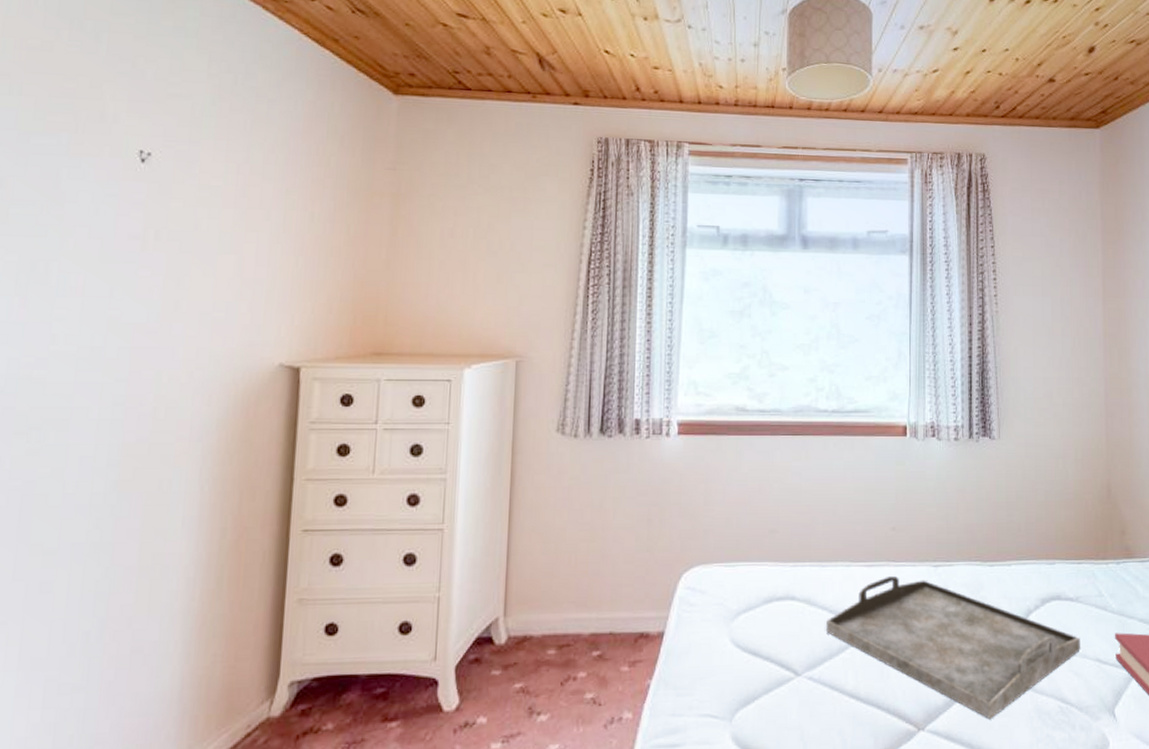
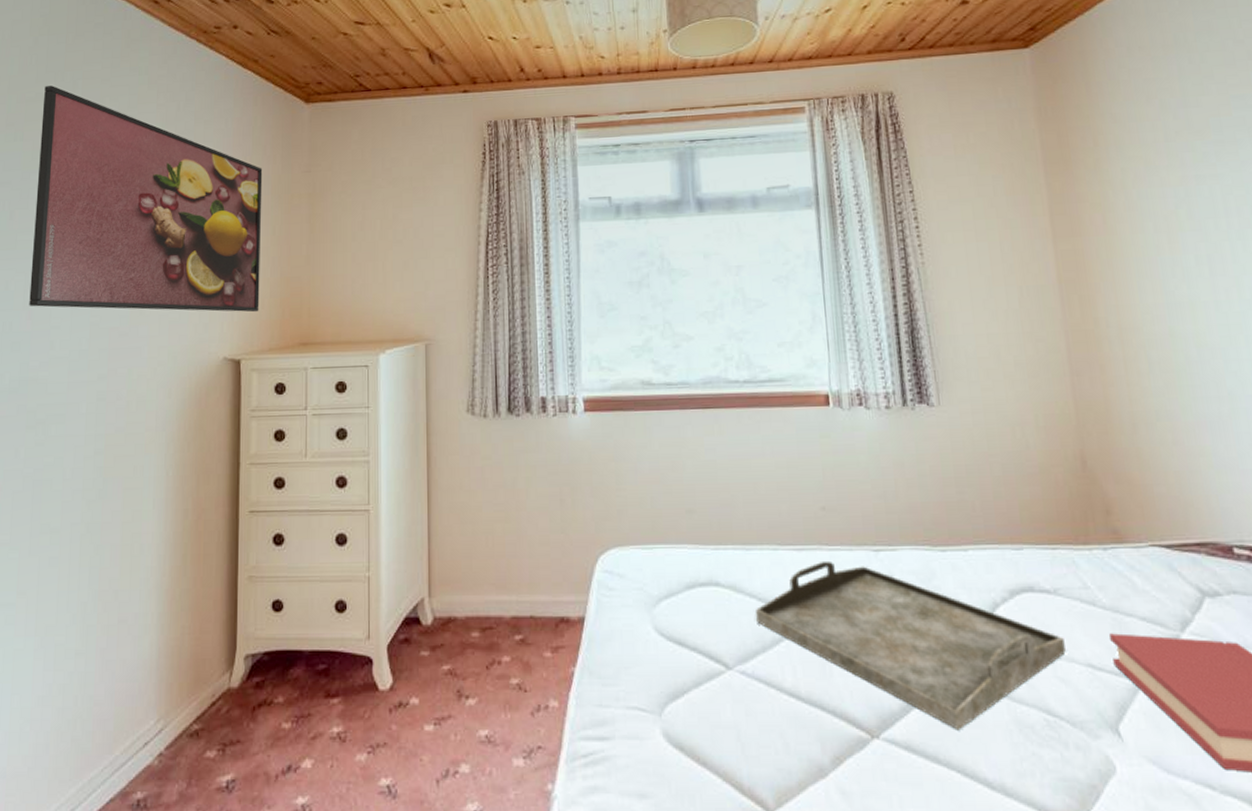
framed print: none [23,34,338,317] -> present [29,86,263,313]

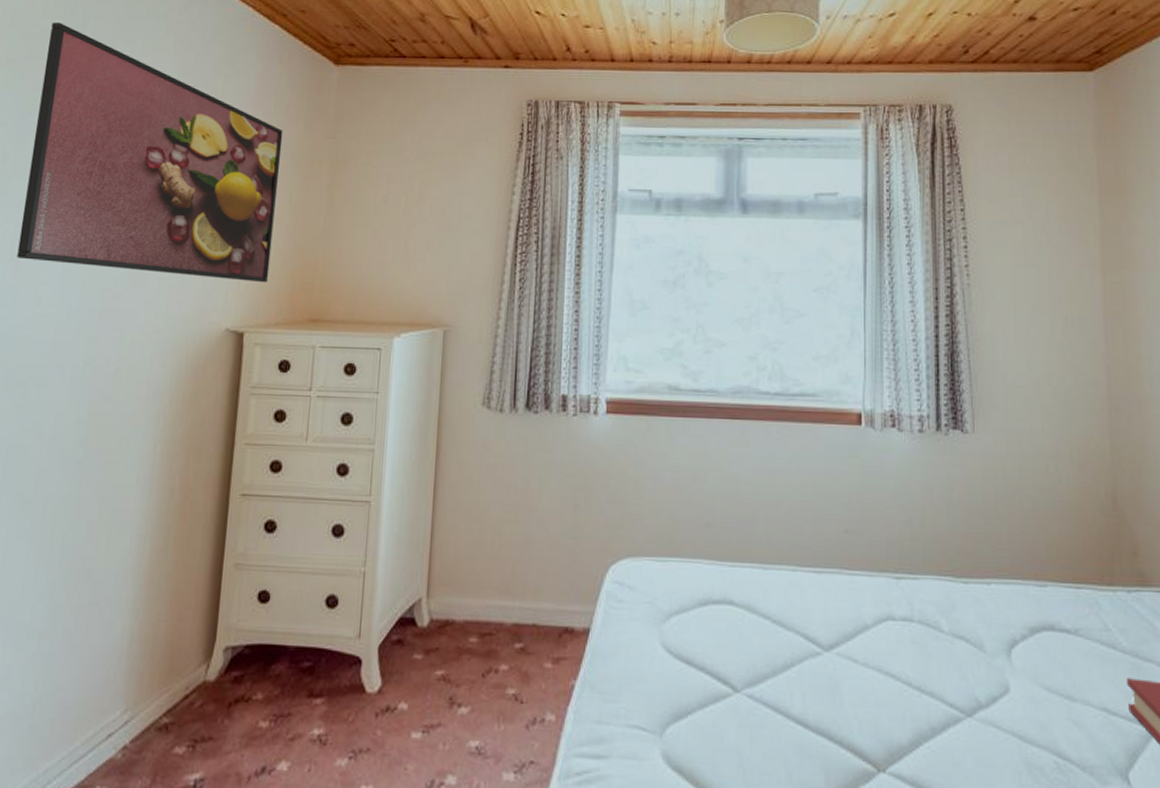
serving tray: present [756,560,1066,731] -> none [769,585,1081,769]

